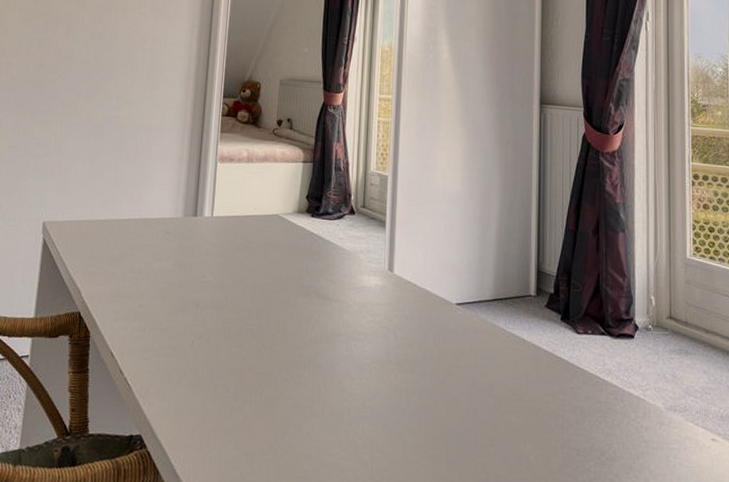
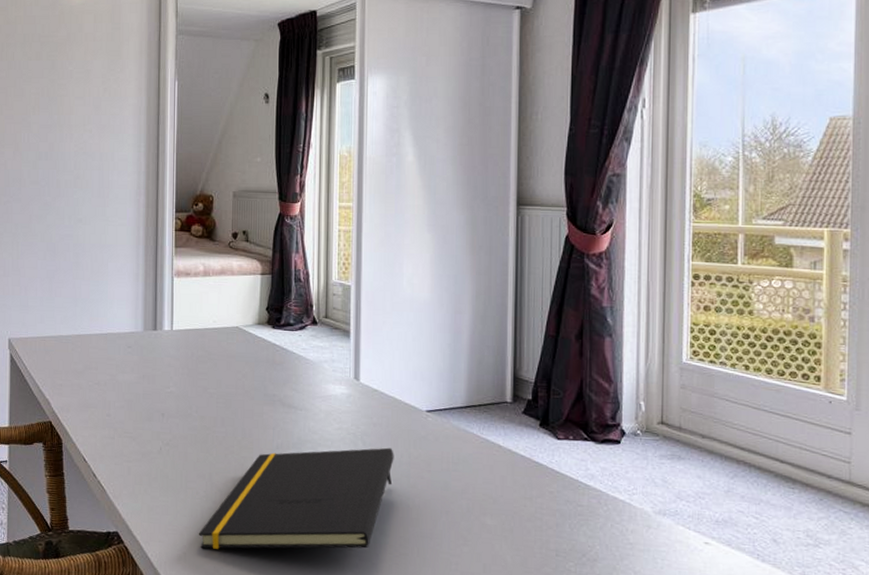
notepad: none [225,342,425,453] -> present [198,447,394,549]

